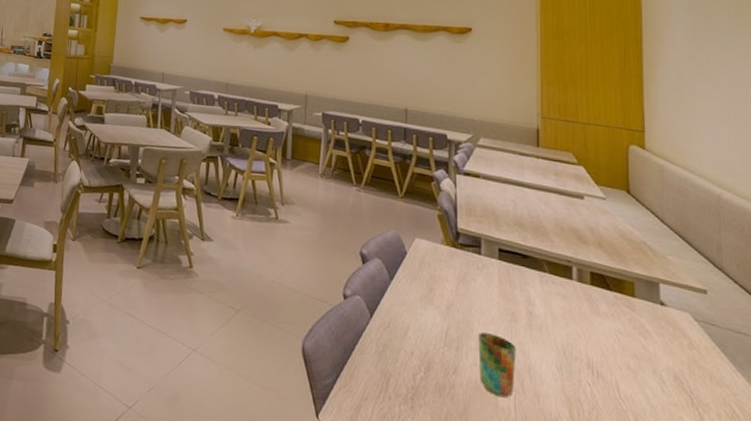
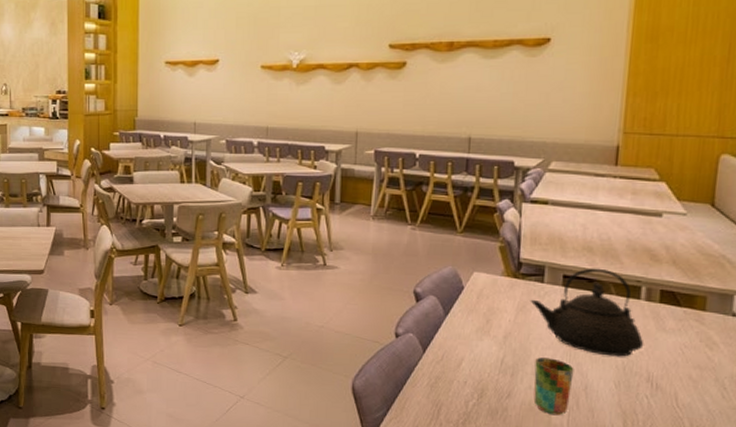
teakettle: none [469,243,581,339] -> present [530,268,644,357]

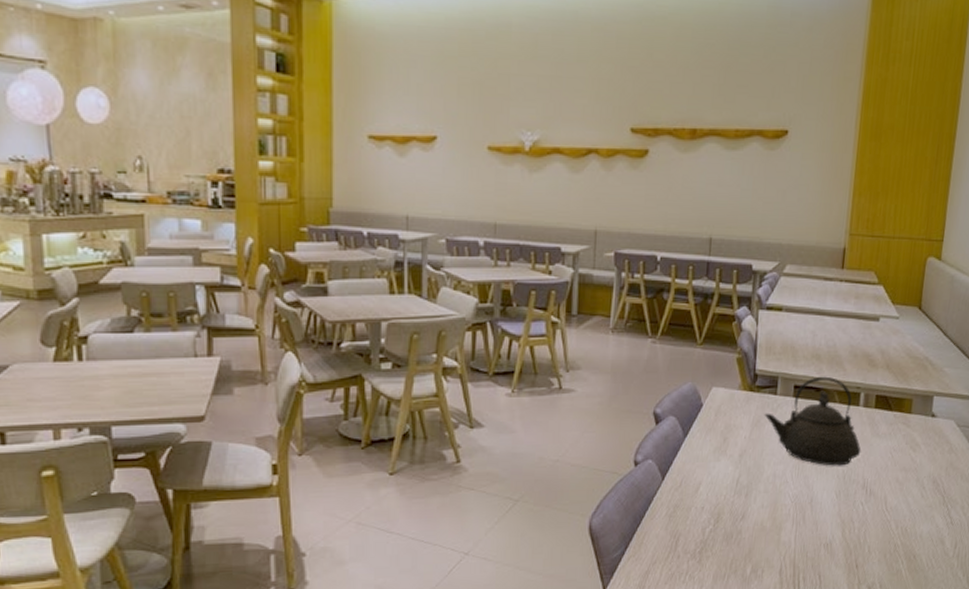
cup: present [533,357,574,416] -> none [765,473,802,533]

